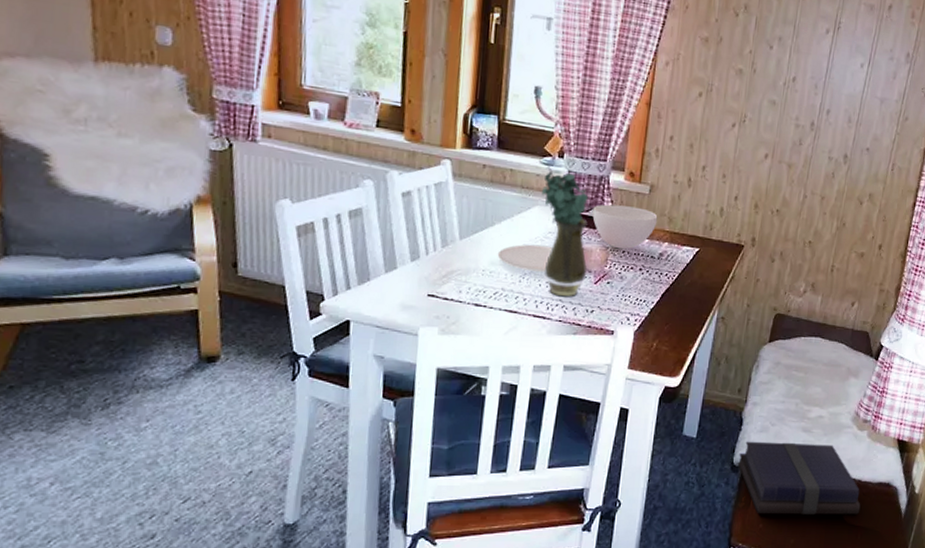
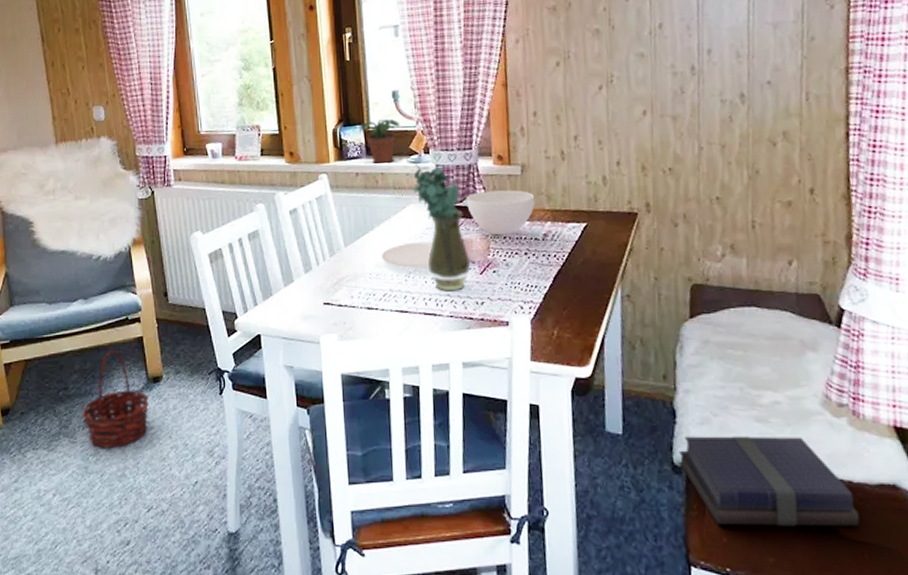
basket: none [102,321,199,432] -> present [82,349,149,448]
potted plant: none [493,112,539,161] -> present [359,119,400,165]

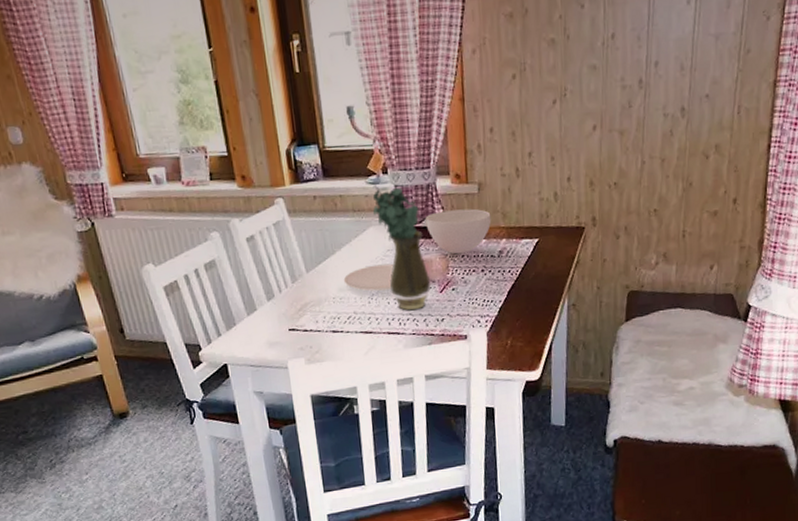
basket: present [82,349,149,448] -> none [47,390,120,485]
potted plant: present [359,119,400,165] -> none [314,137,357,187]
book: present [679,435,860,527] -> none [610,414,747,490]

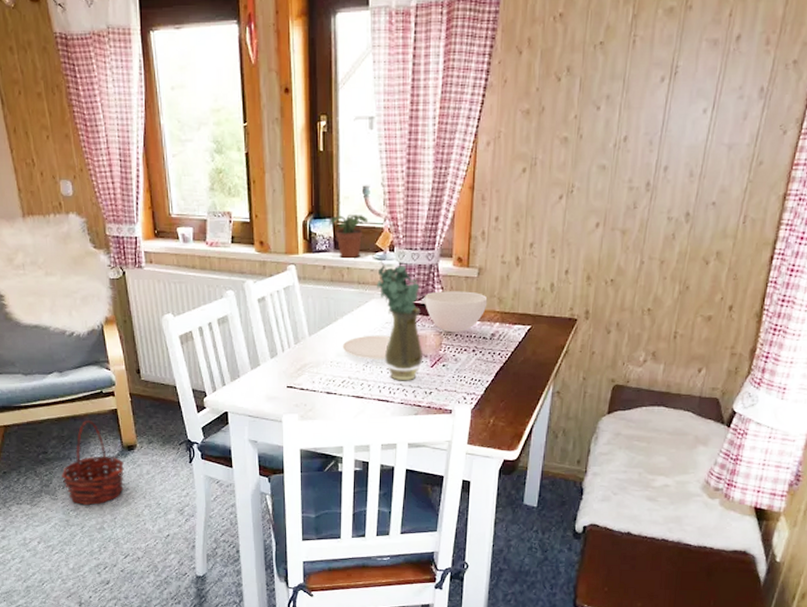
basket: none [47,390,120,485] -> present [62,419,124,505]
potted plant: none [314,137,357,187] -> present [328,214,369,259]

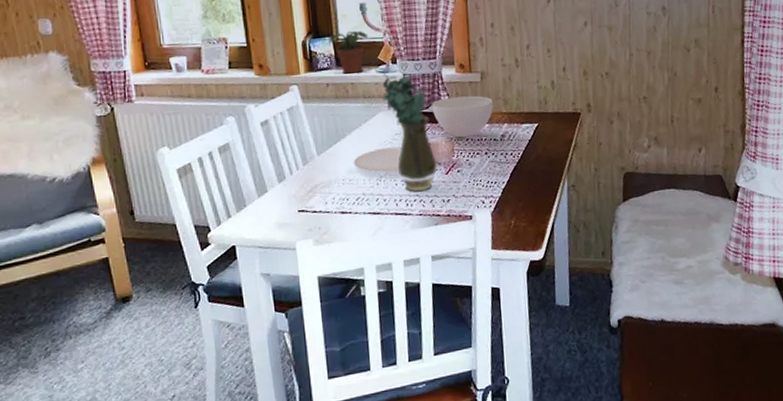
basket: present [62,419,124,505] -> none [43,273,119,375]

